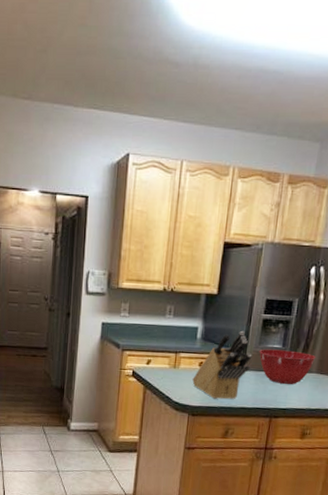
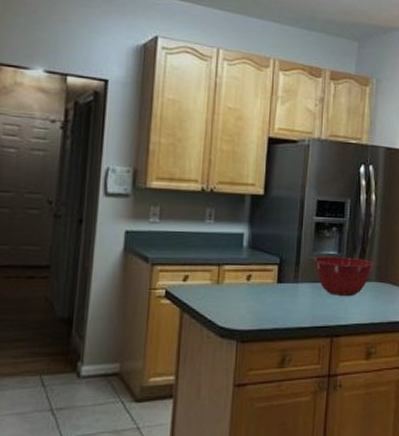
knife block: present [192,330,253,399] -> none [240,236,307,319]

